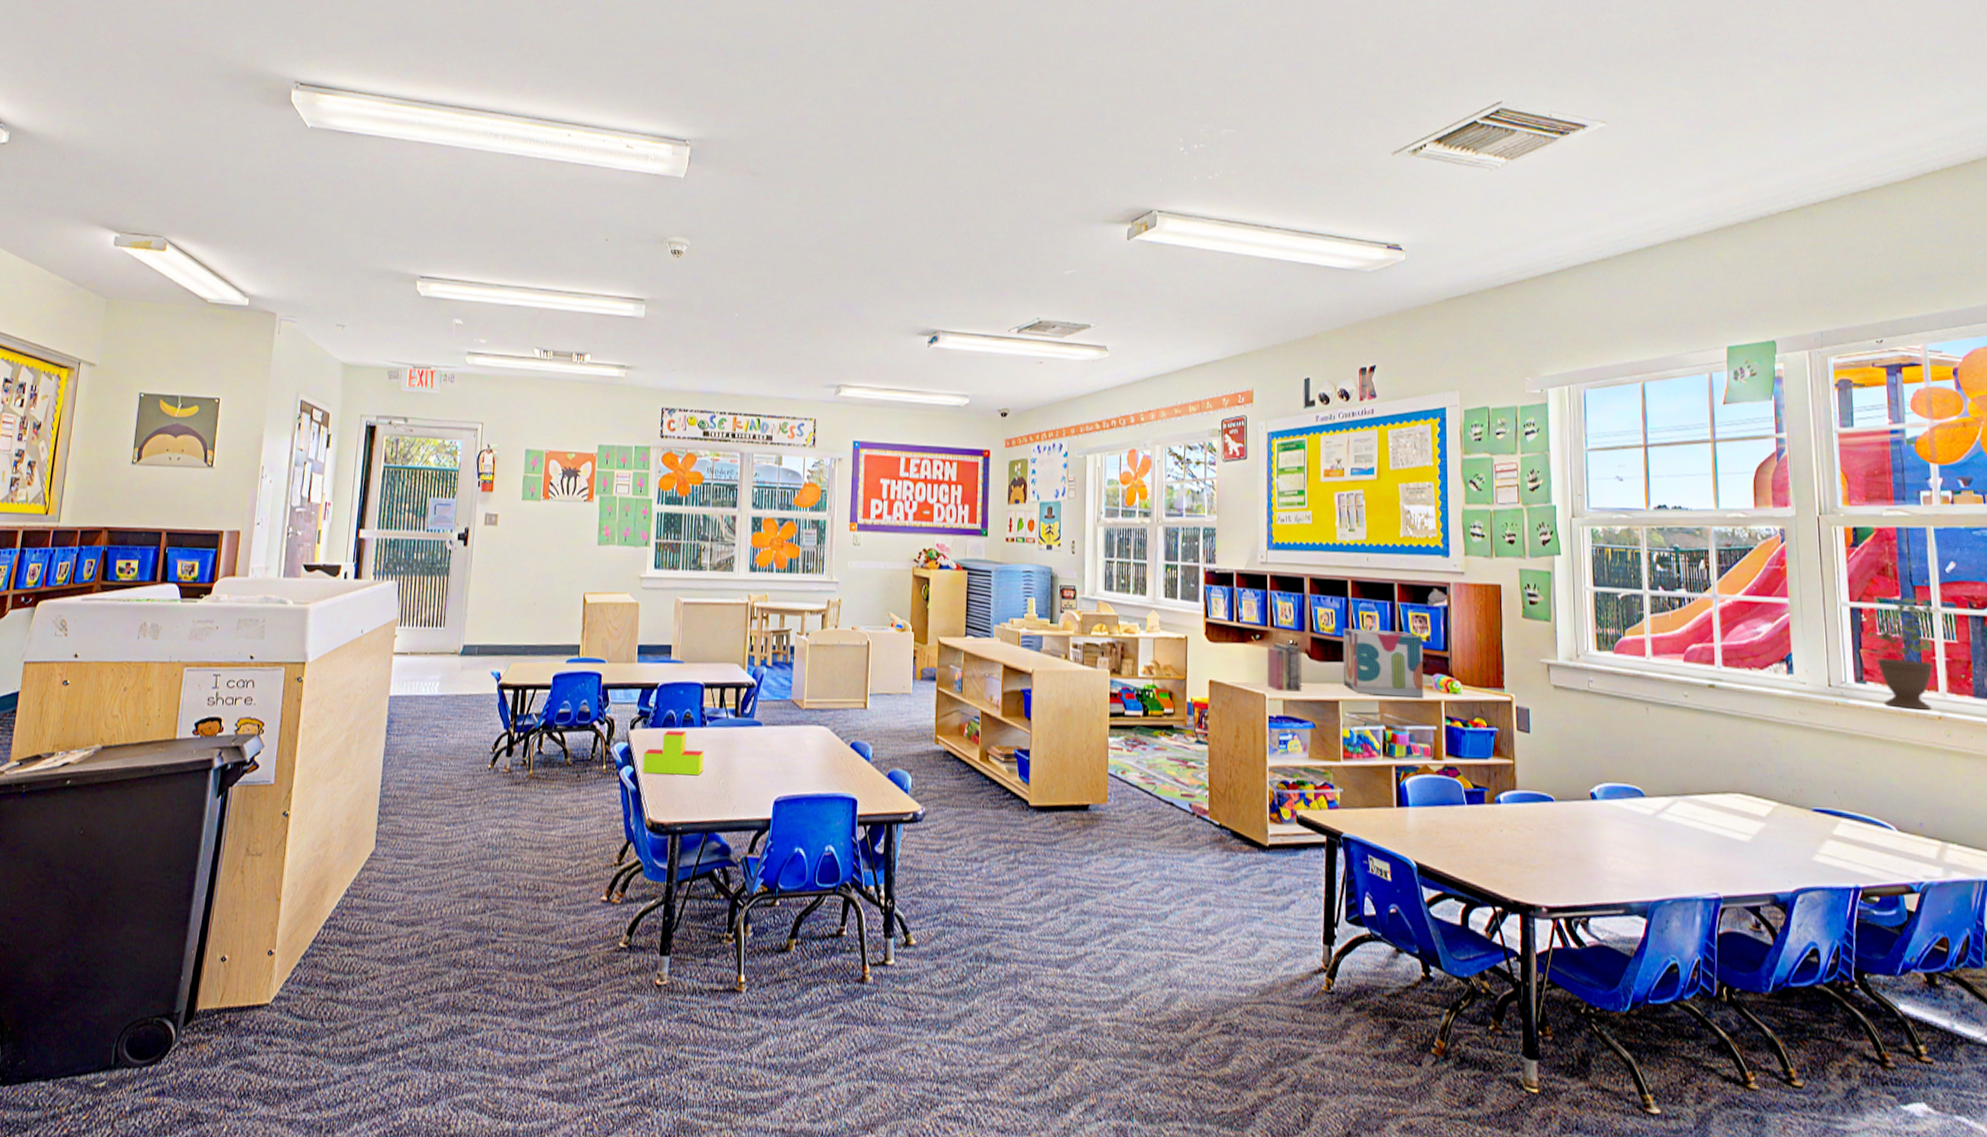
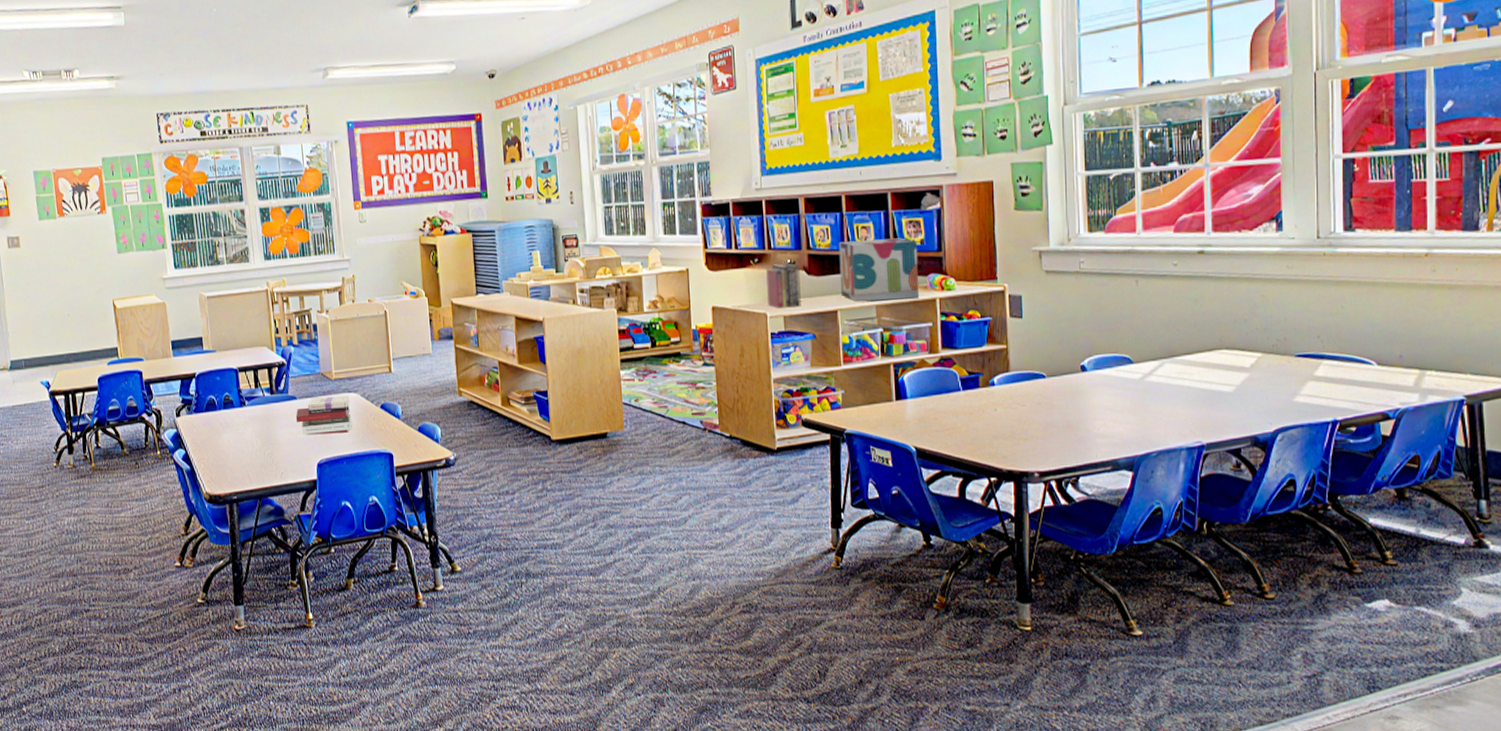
toy blocks: present [642,731,704,776] -> none [192,413,249,454]
books: none [757,727,819,770] -> present [295,395,353,435]
potted plant: present [1864,593,1935,711] -> none [1357,136,1429,250]

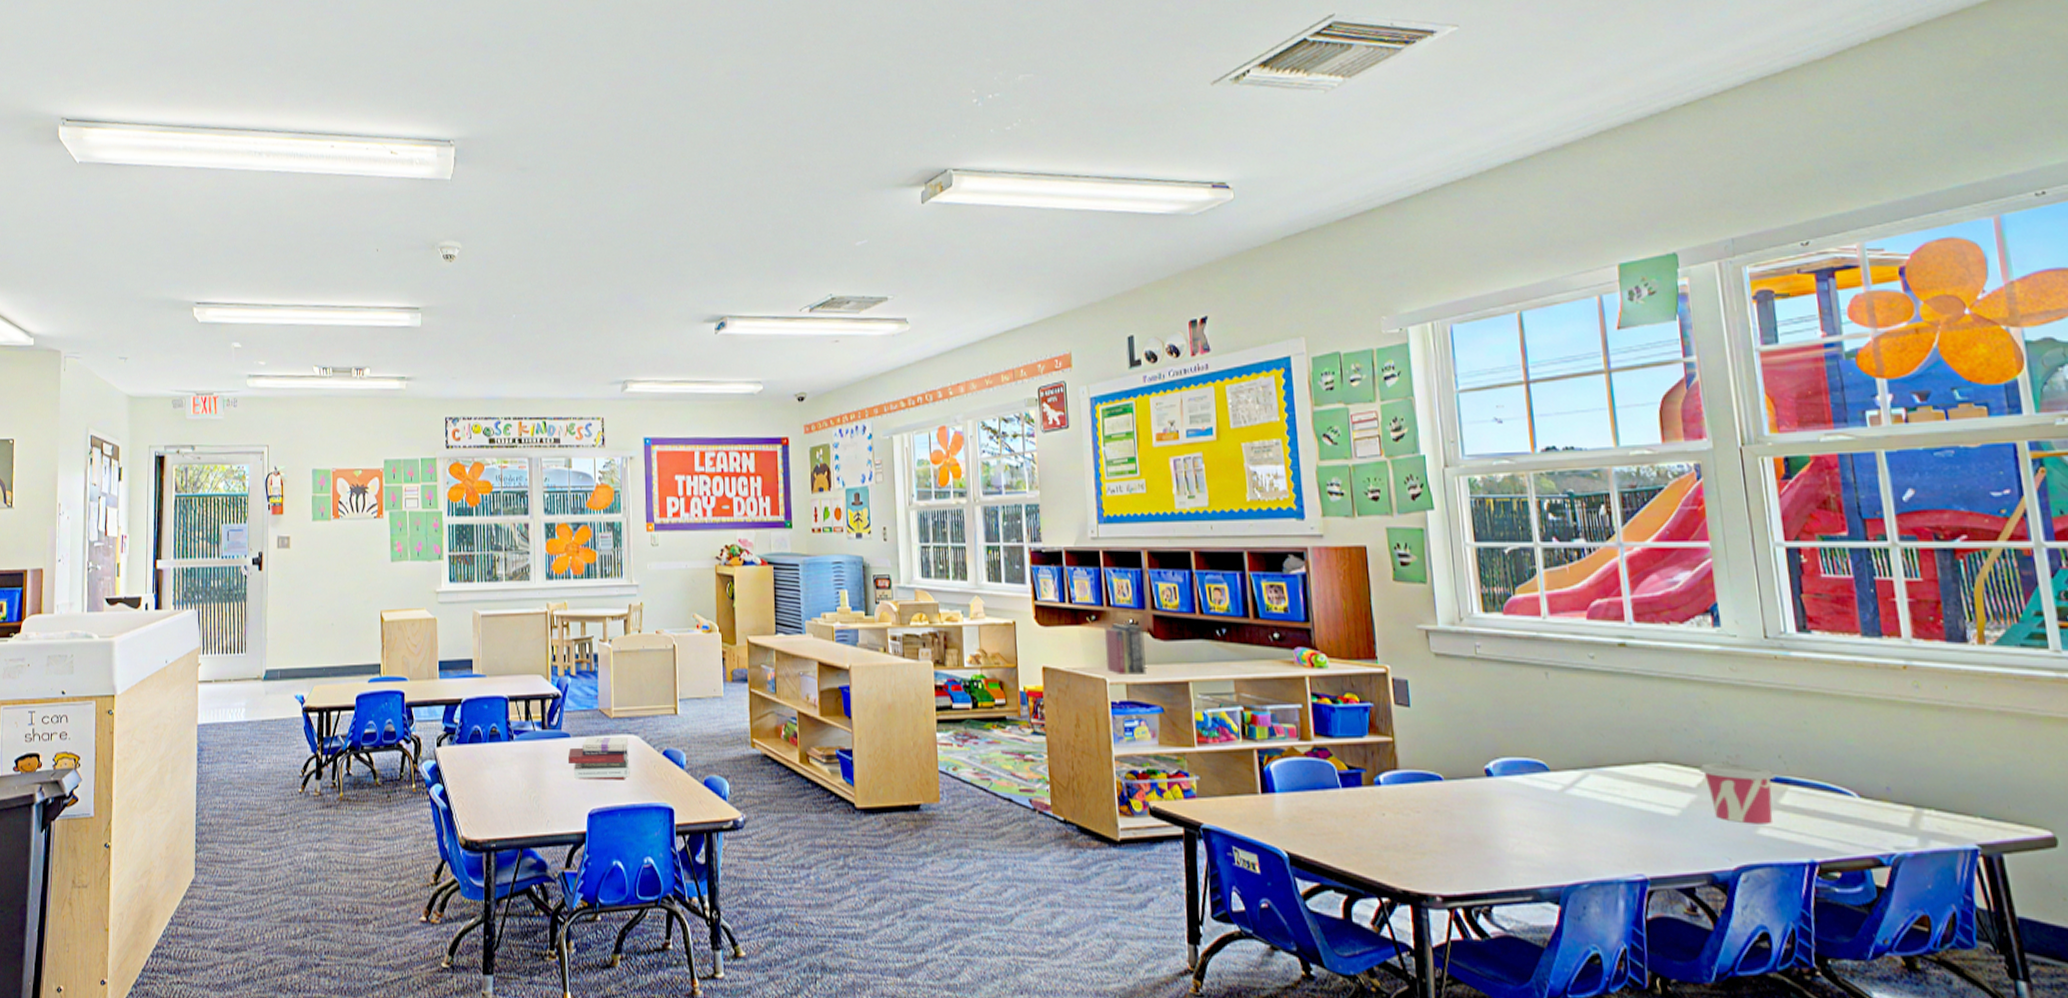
letter cube: present [838,238,920,303] -> none [1188,603,1286,675]
cup: none [1252,345,1313,394] -> present [1698,763,1776,824]

